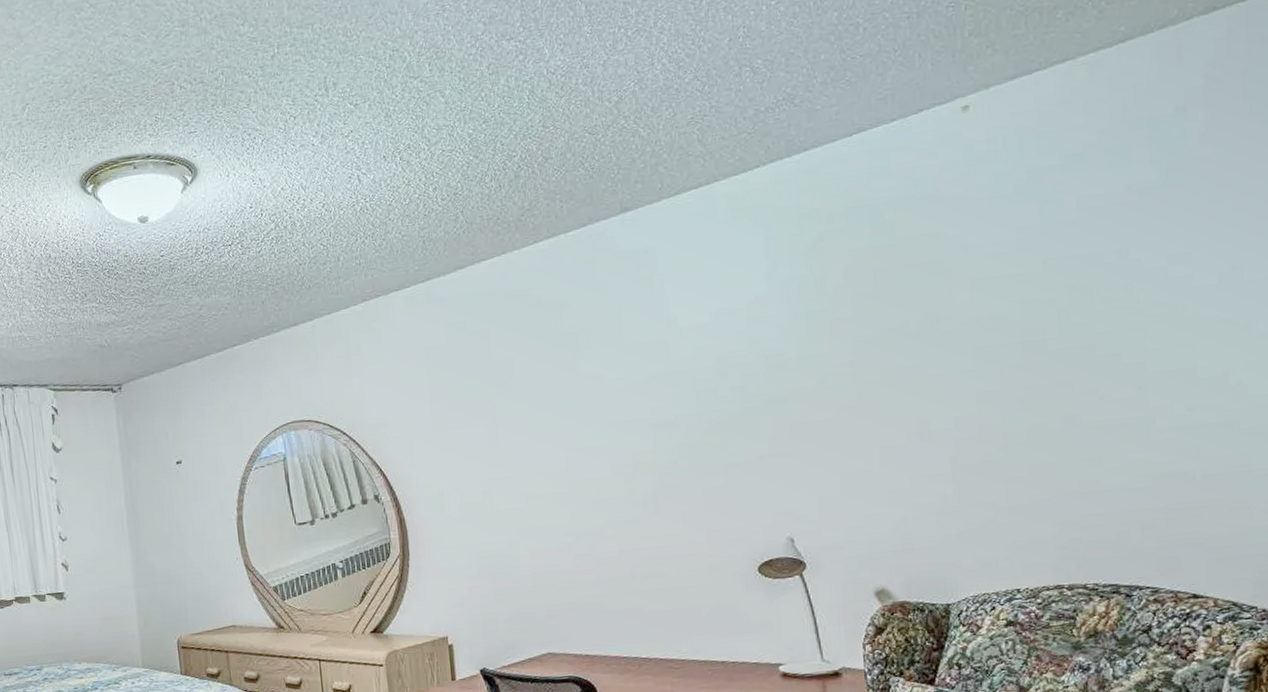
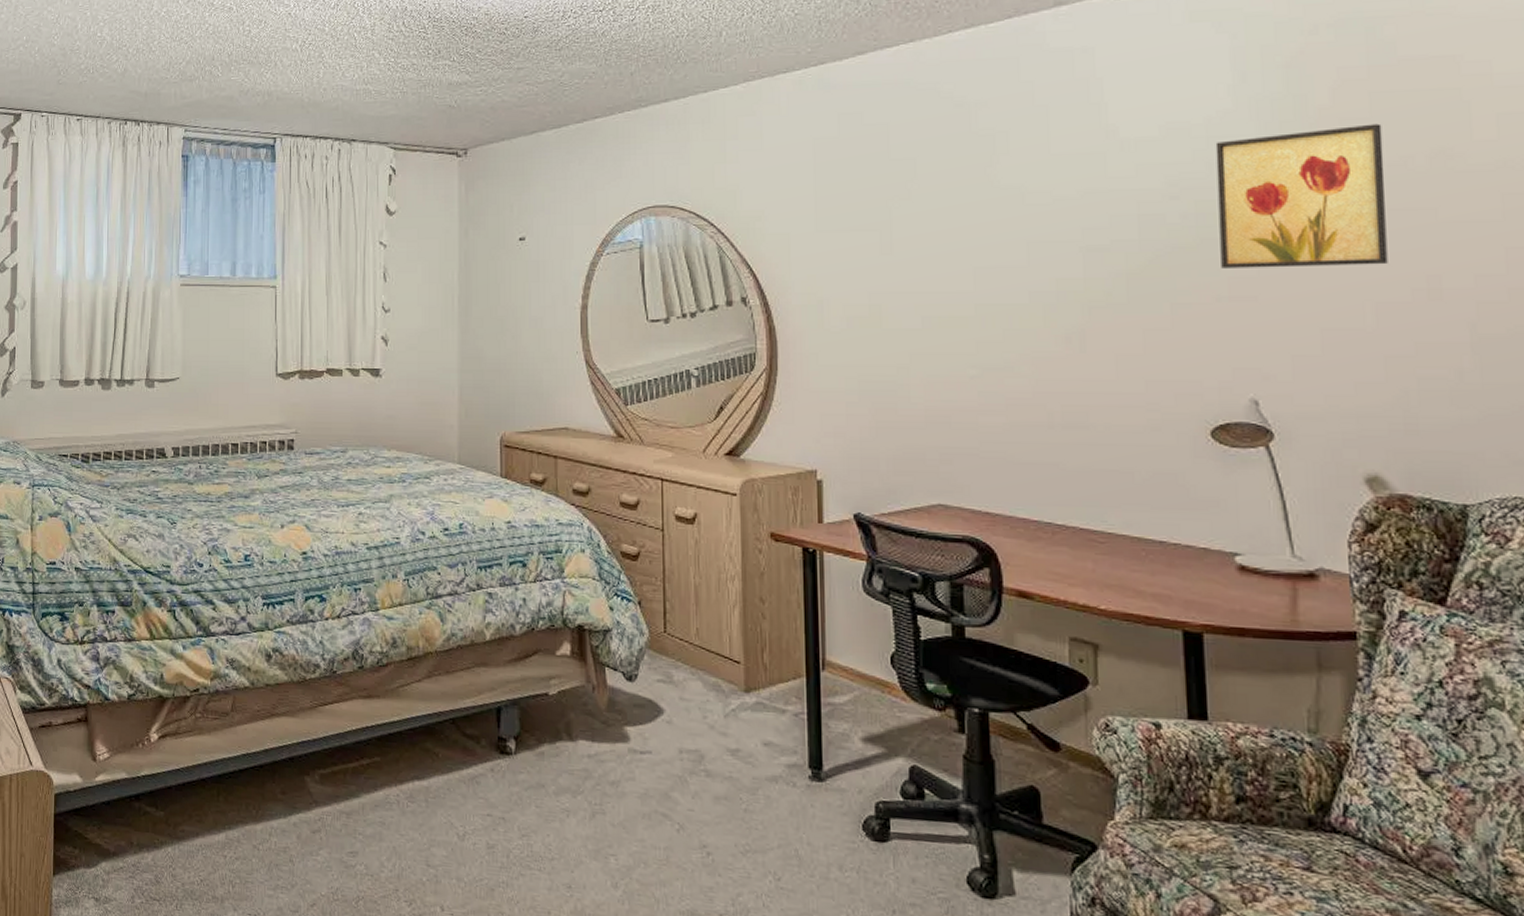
wall art: none [755,296,890,431] -> present [1215,123,1388,268]

